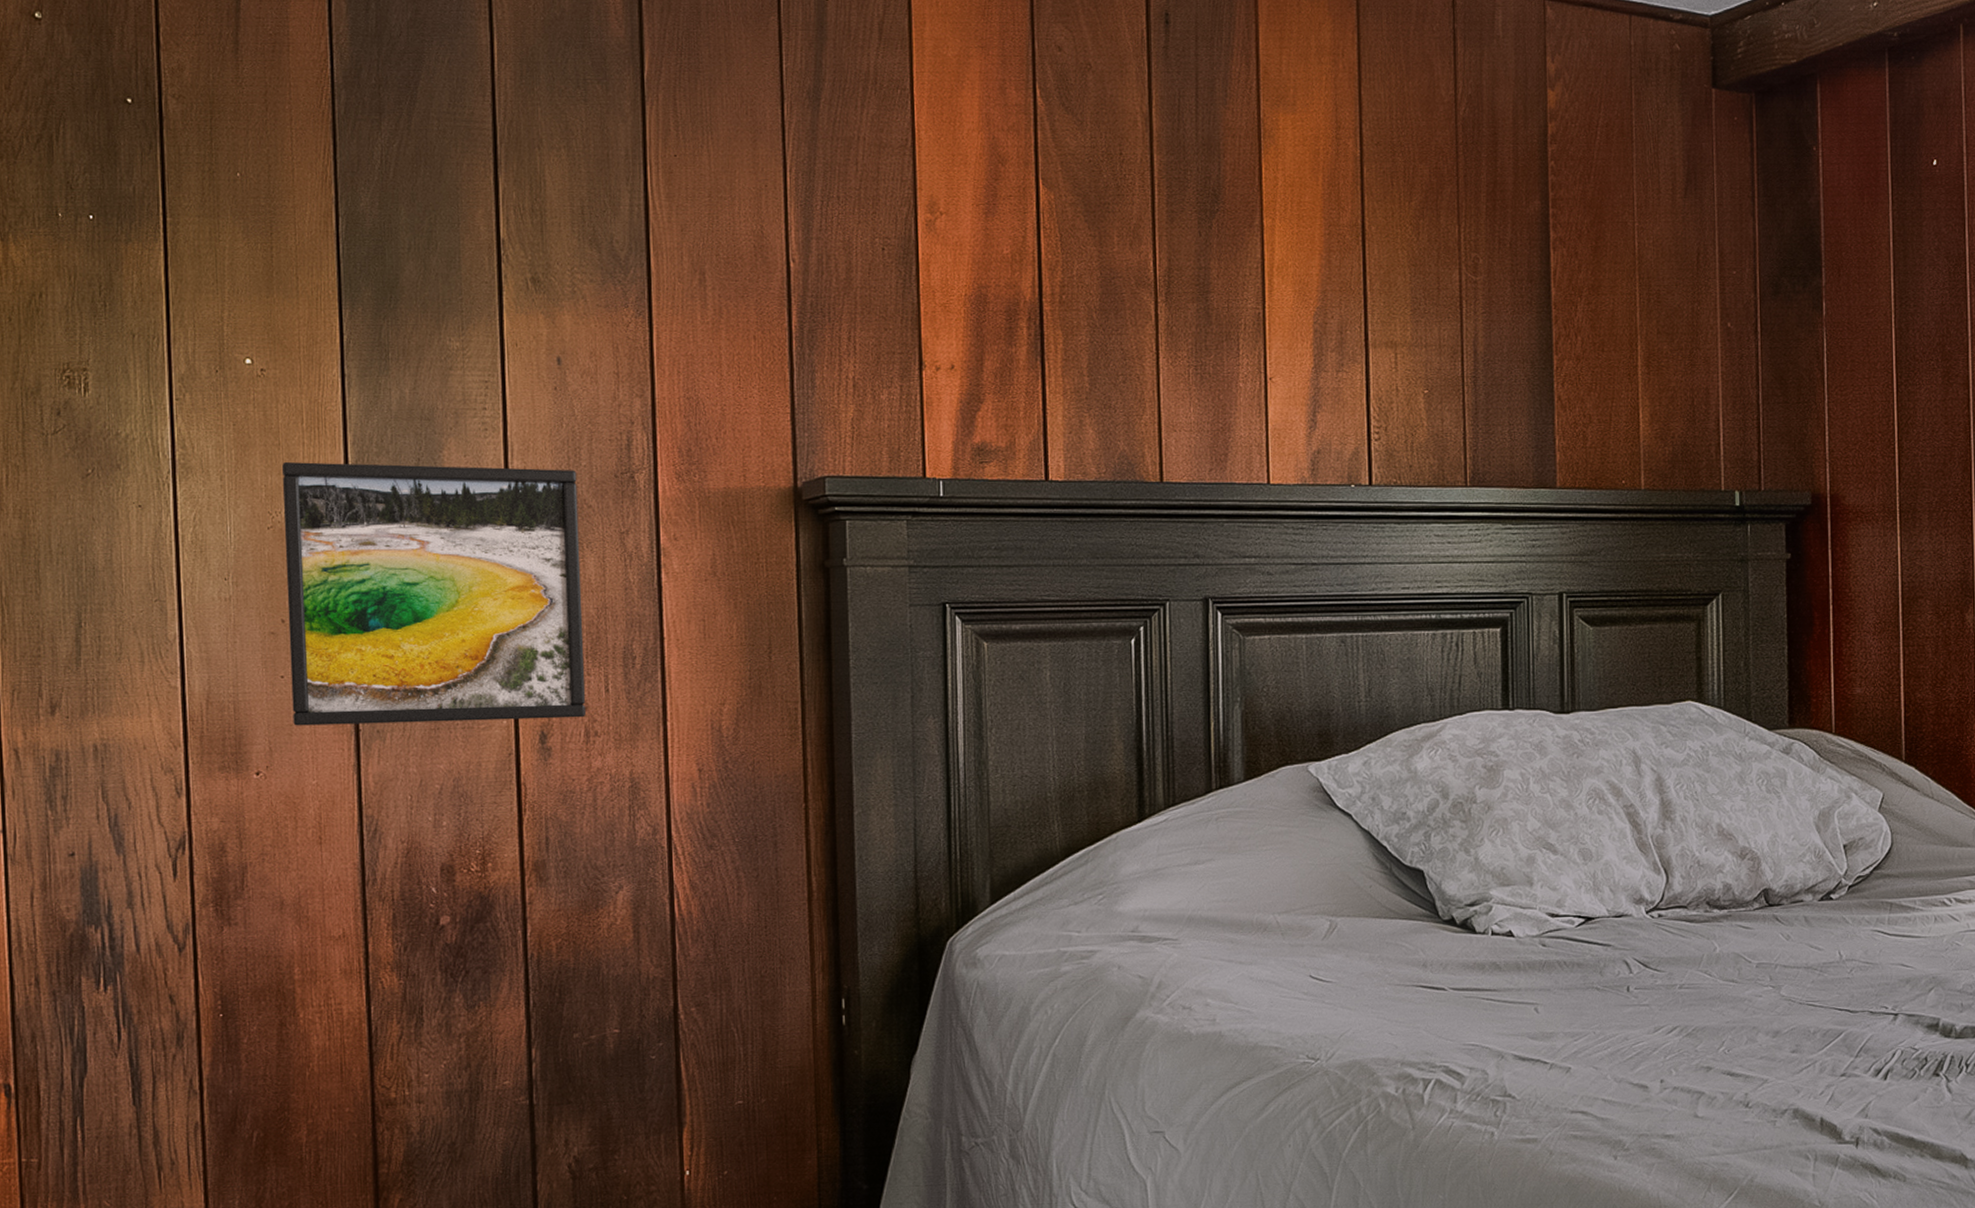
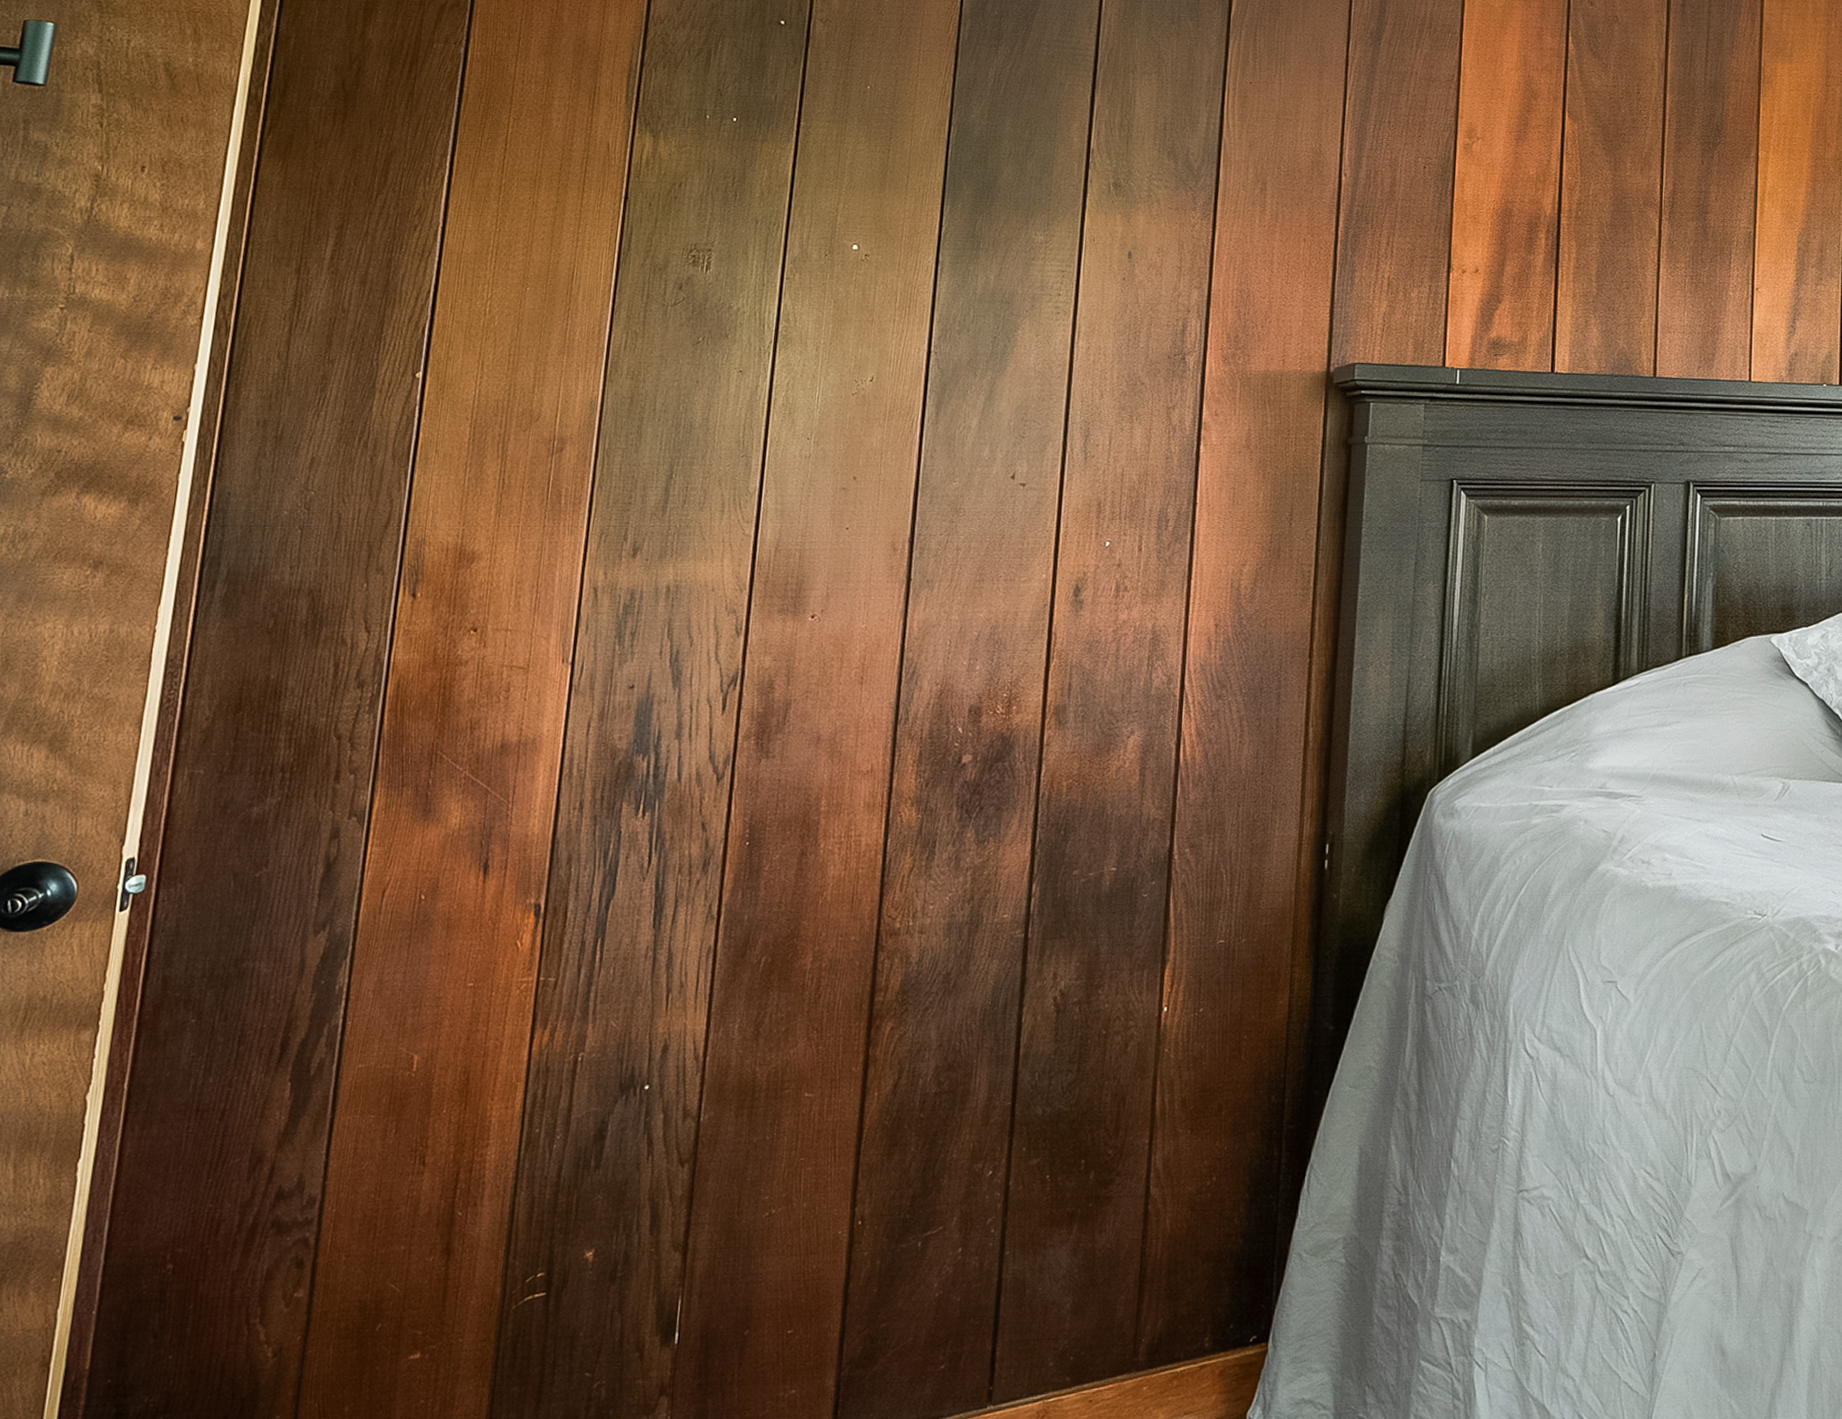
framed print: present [281,461,586,726] -> none [851,336,1134,574]

